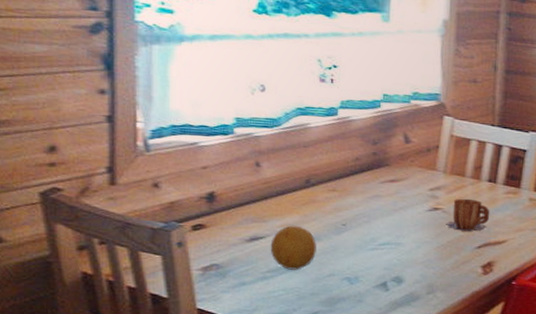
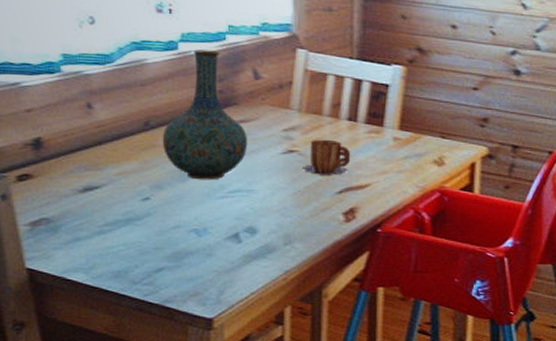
fruit: present [270,225,317,270] -> none [107,173,159,223]
vase: none [321,115,398,234] -> present [162,49,248,180]

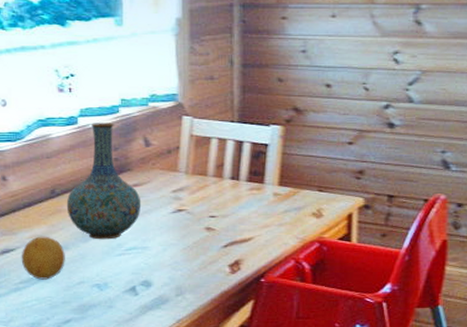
fruit: none [107,173,159,223] -> present [21,236,65,280]
mug: present [303,139,351,175] -> none [191,198,235,231]

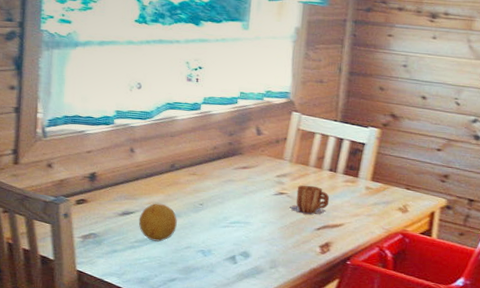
vase: present [66,122,142,240] -> none [183,110,249,213]
mug: none [191,198,235,231] -> present [290,185,330,215]

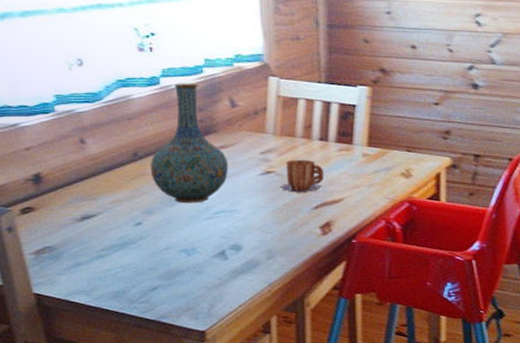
fruit: present [138,203,177,242] -> none [102,200,150,246]
vase: none [183,110,249,213] -> present [150,83,229,204]

